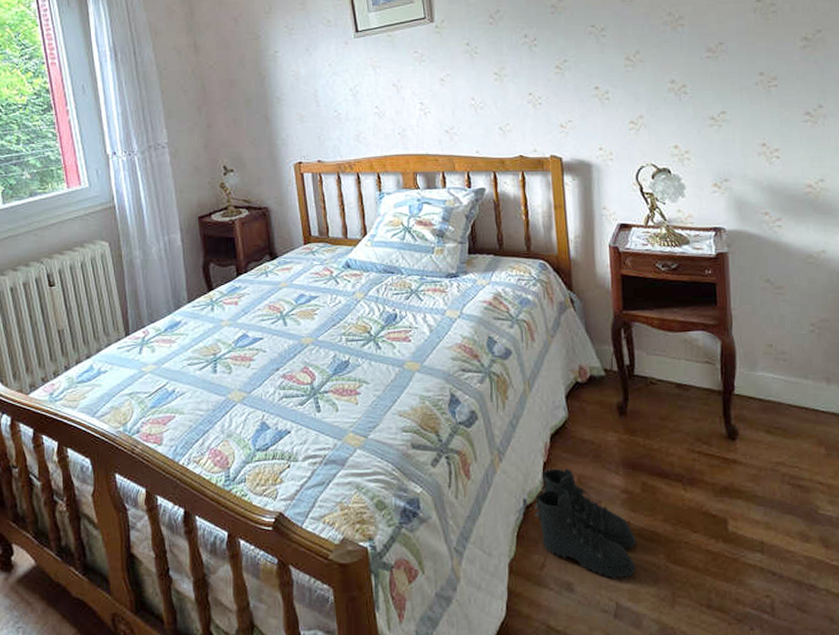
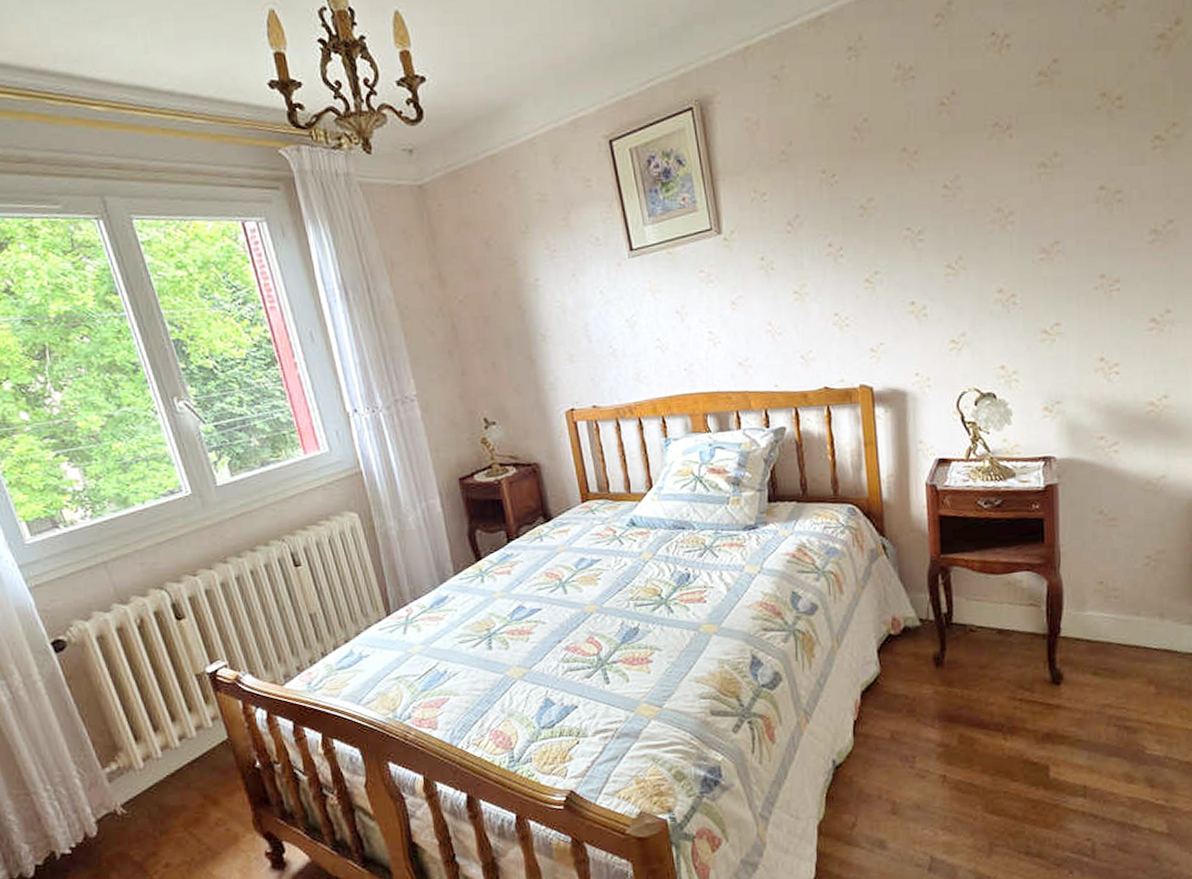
boots: present [534,468,636,580] -> none [844,725,953,834]

